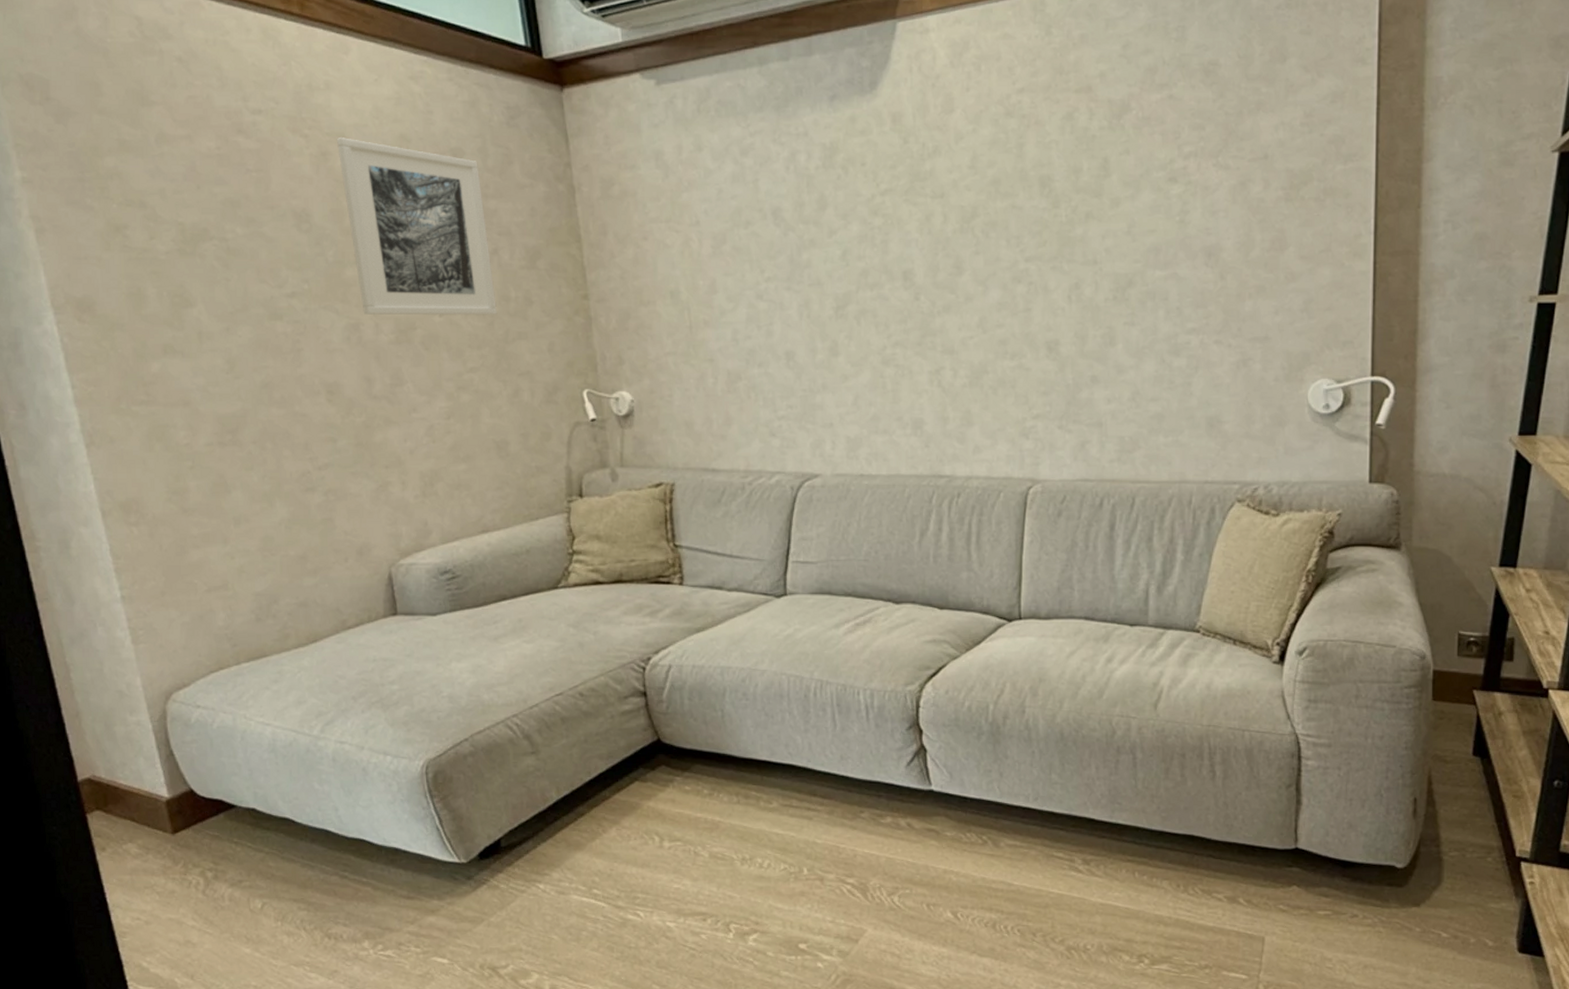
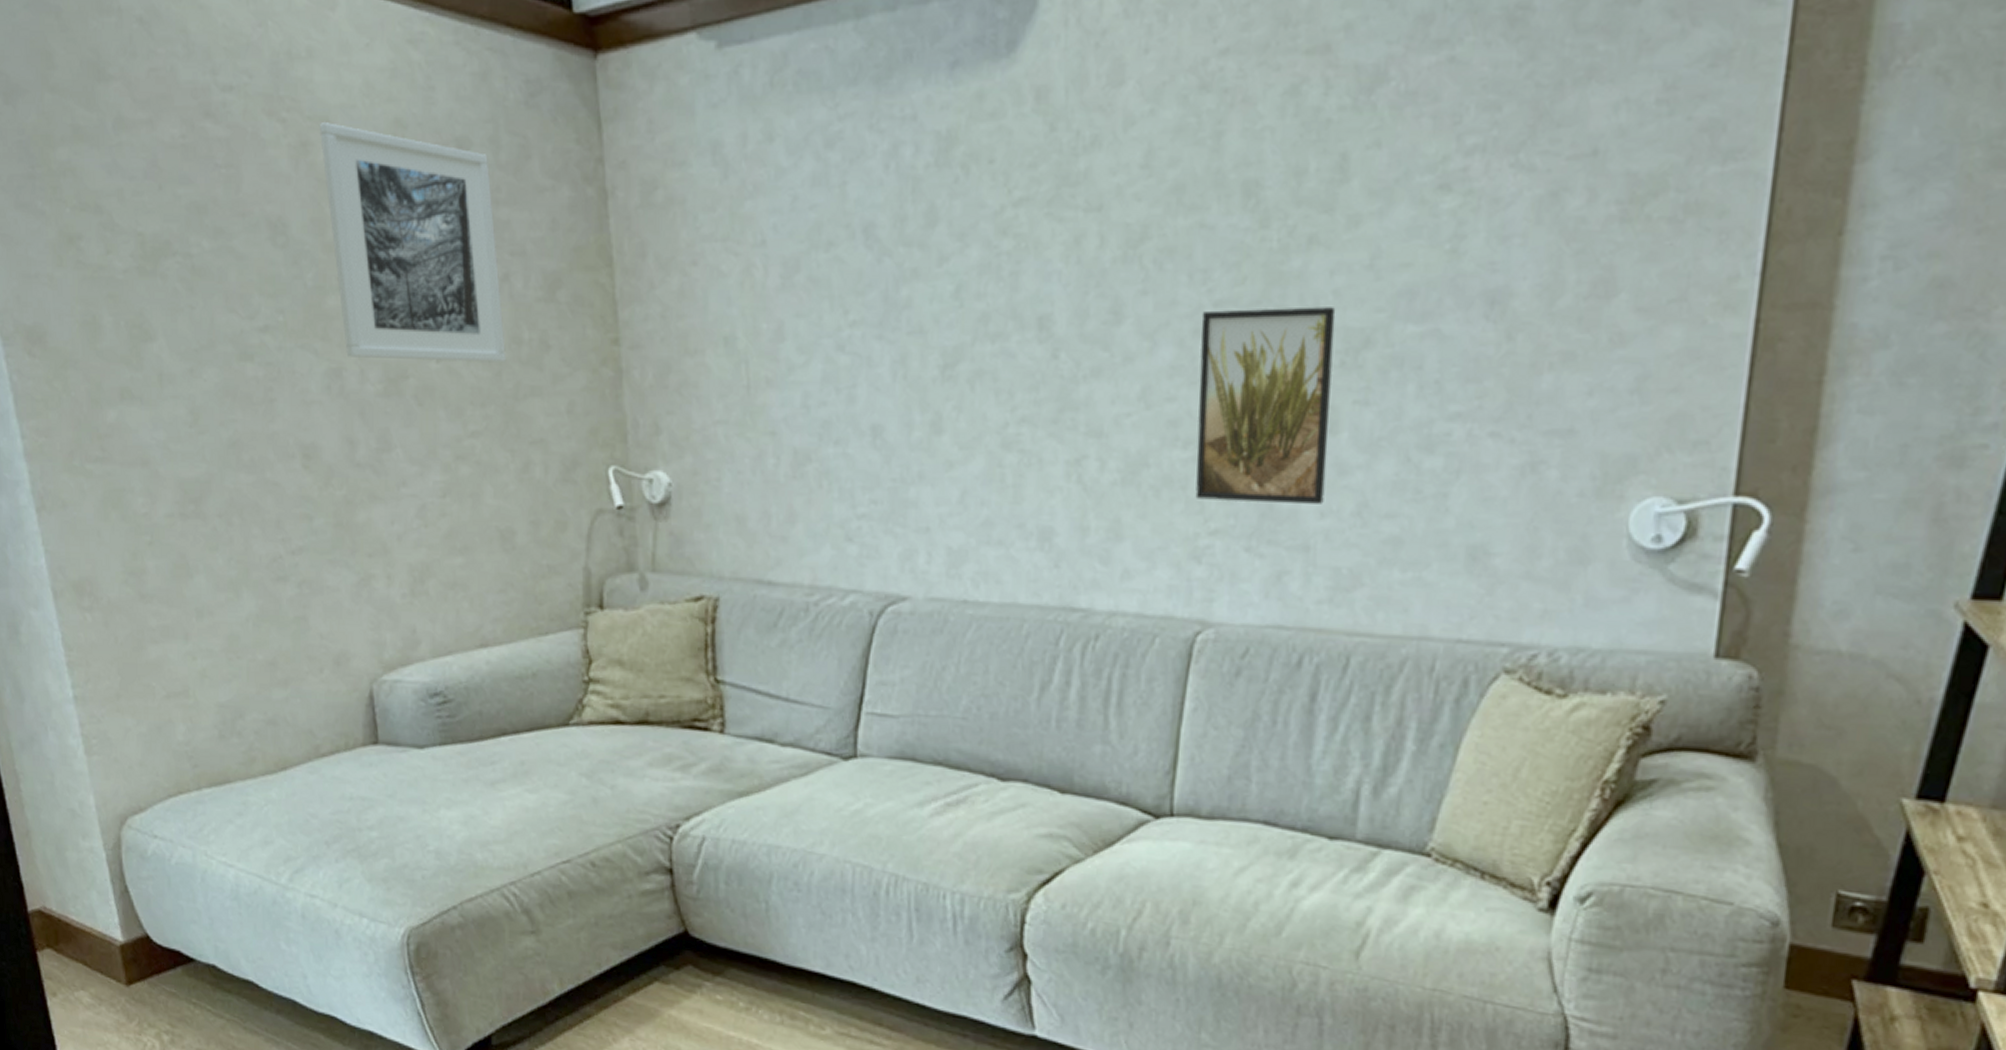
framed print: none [1017,260,1109,394] -> present [1195,307,1336,504]

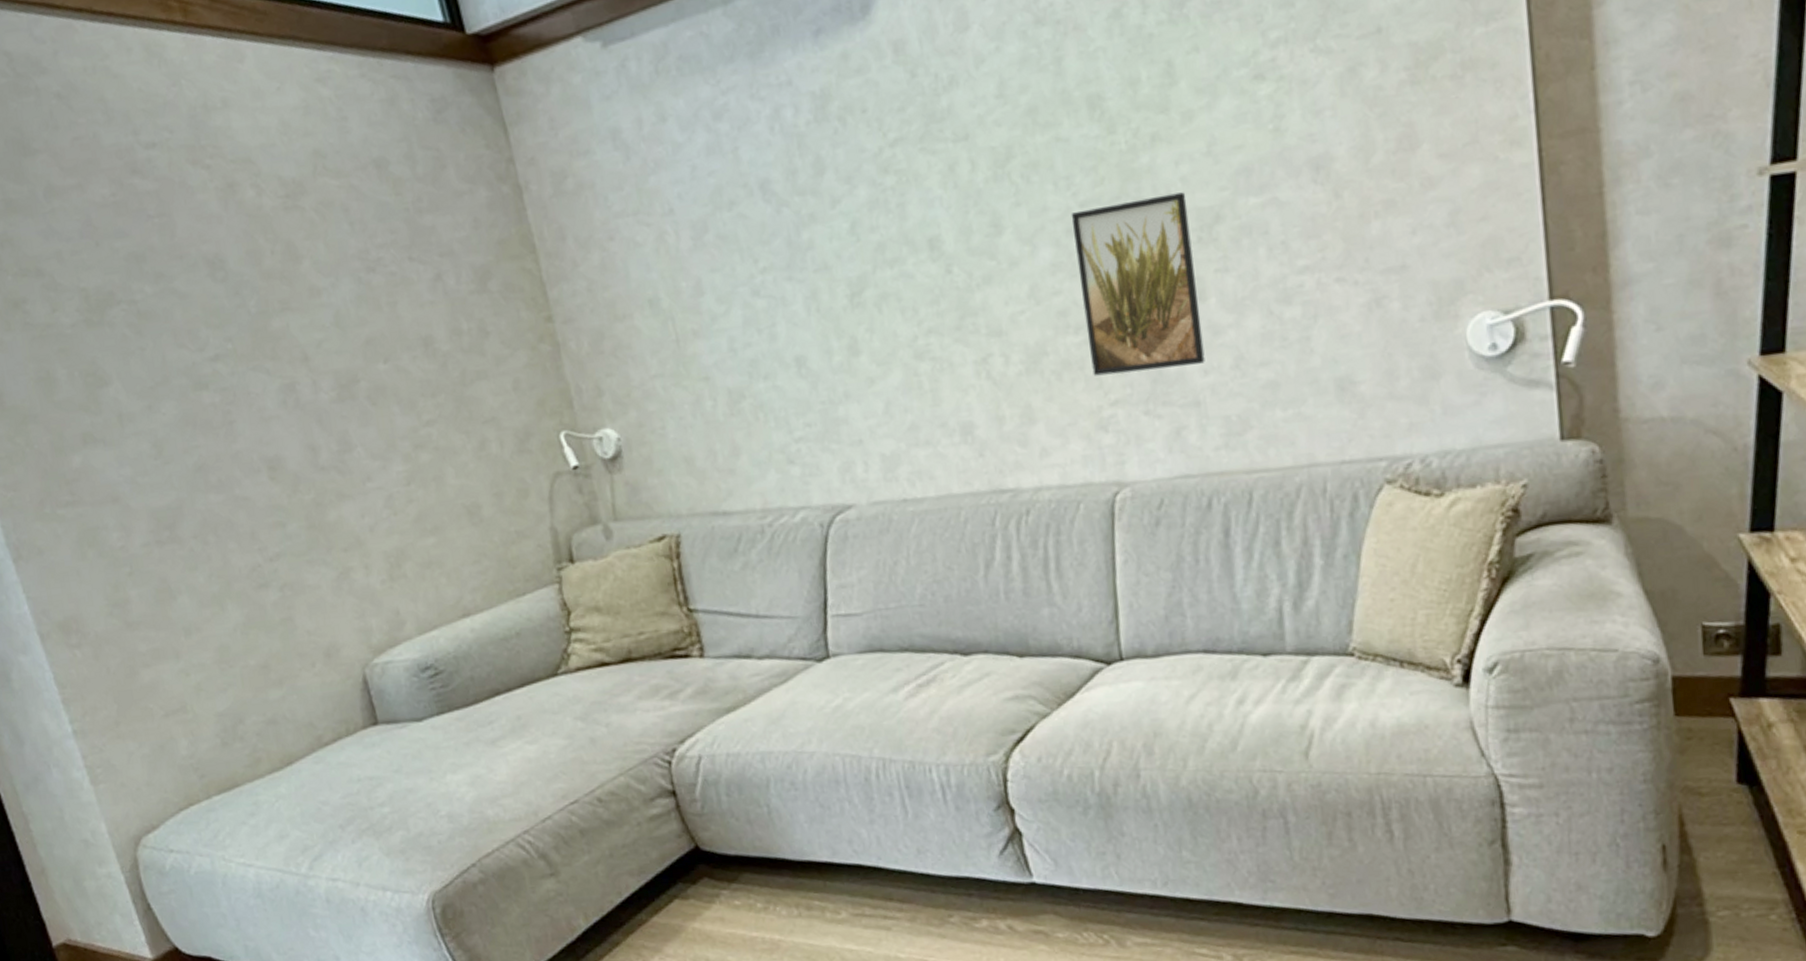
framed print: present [319,122,507,363] -> none [242,162,450,372]

